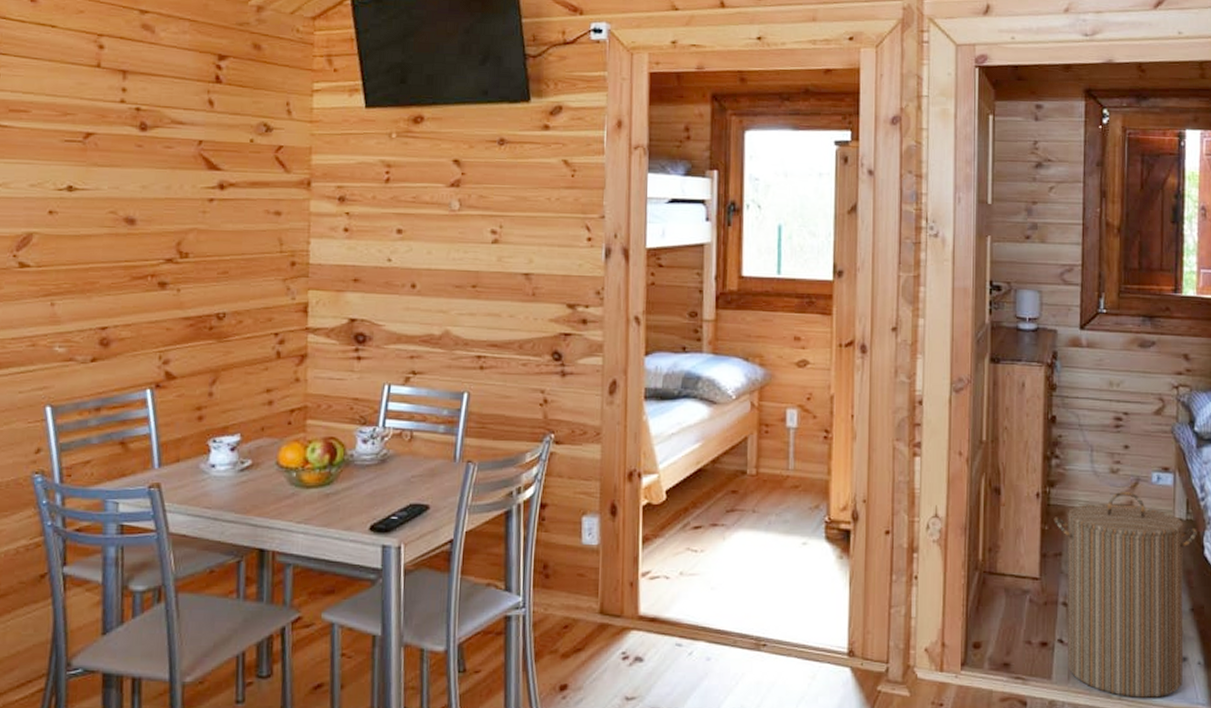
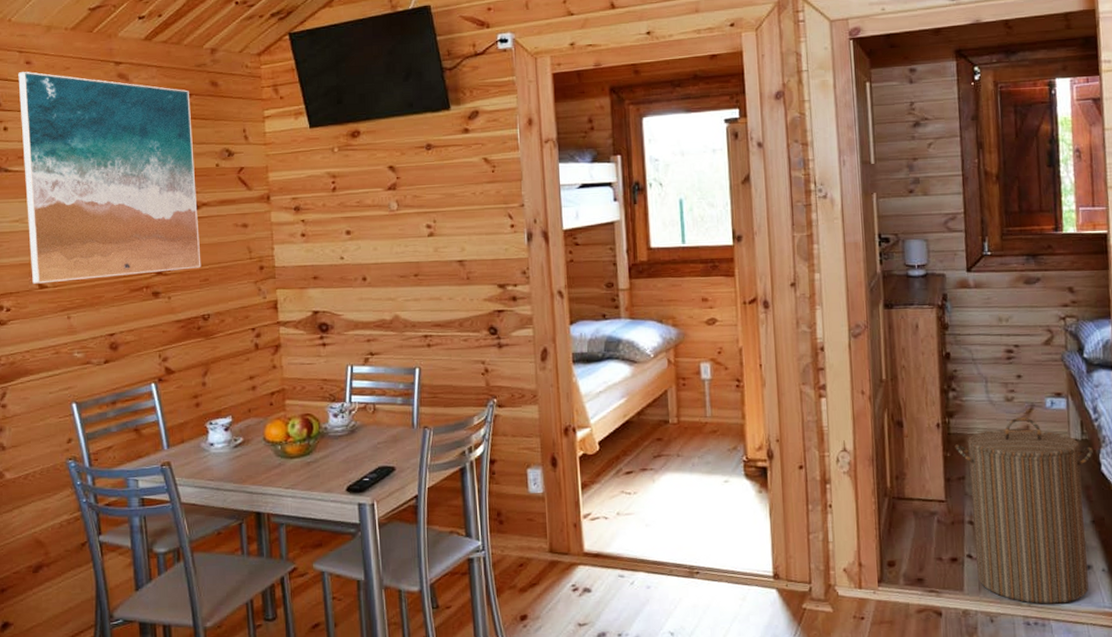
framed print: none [11,10,227,262] -> present [18,72,201,284]

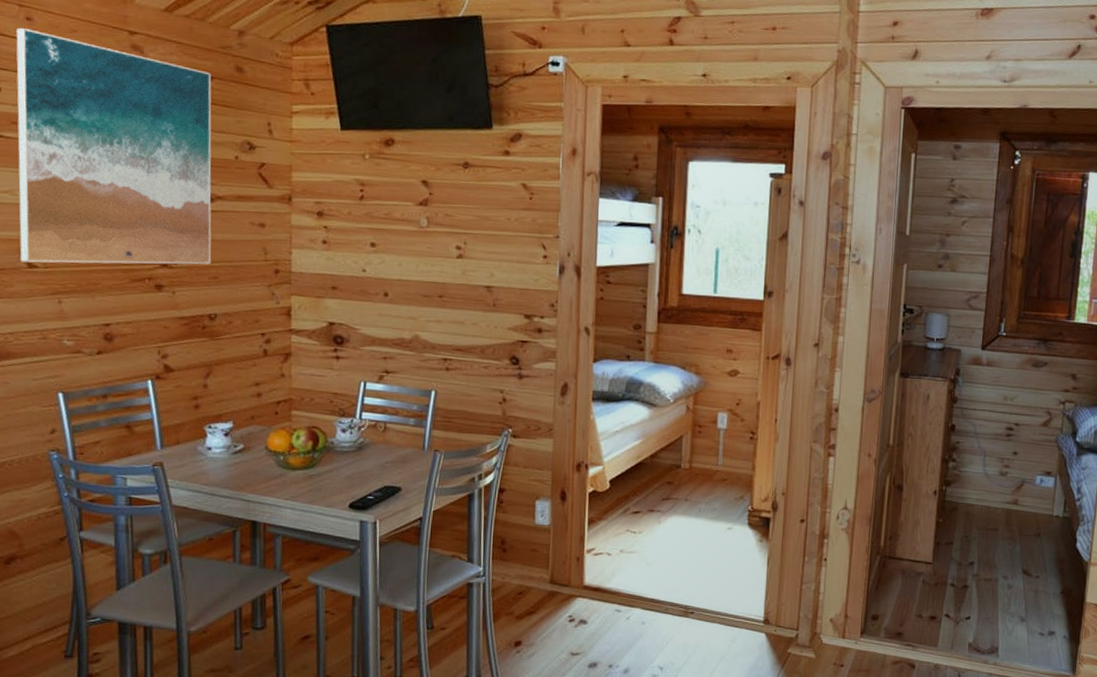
laundry hamper: present [955,416,1093,604] -> none [948,491,1072,664]

